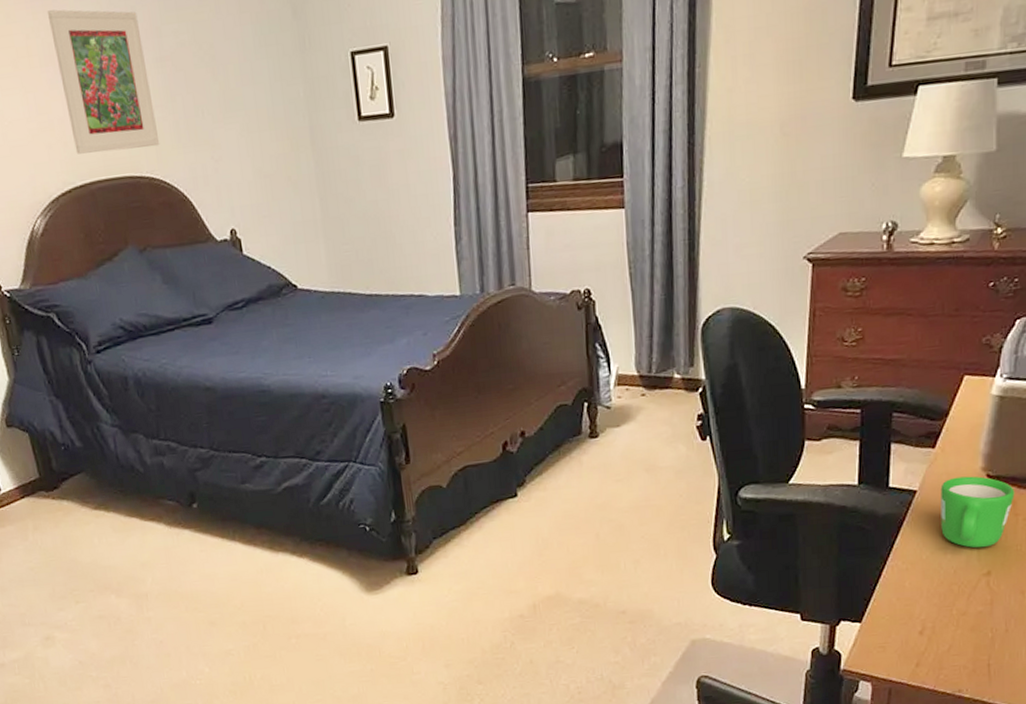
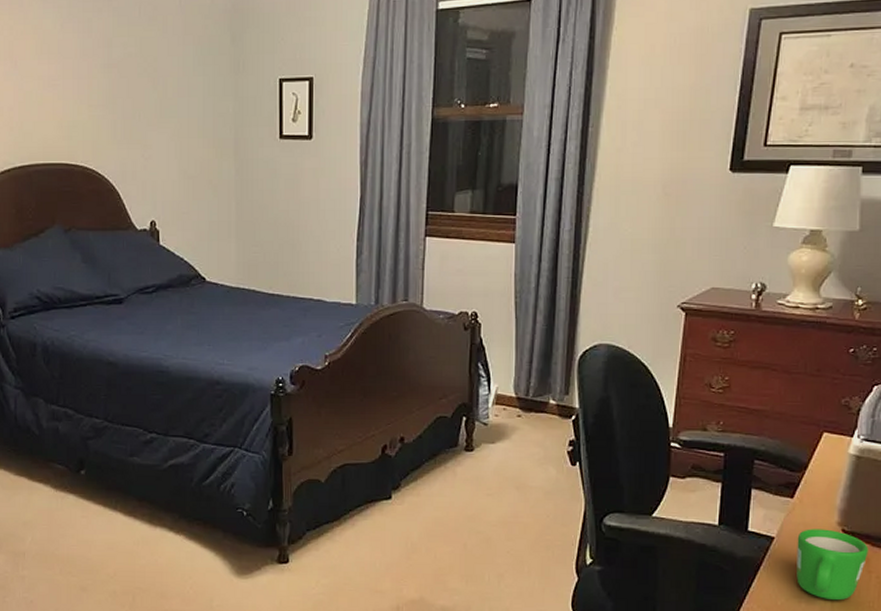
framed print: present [47,9,160,154] -> none [12,13,97,140]

